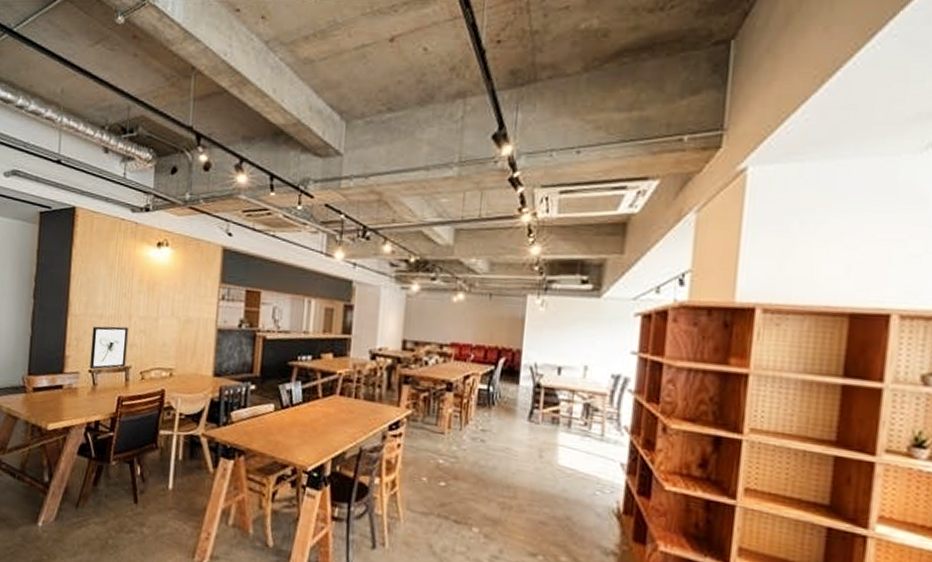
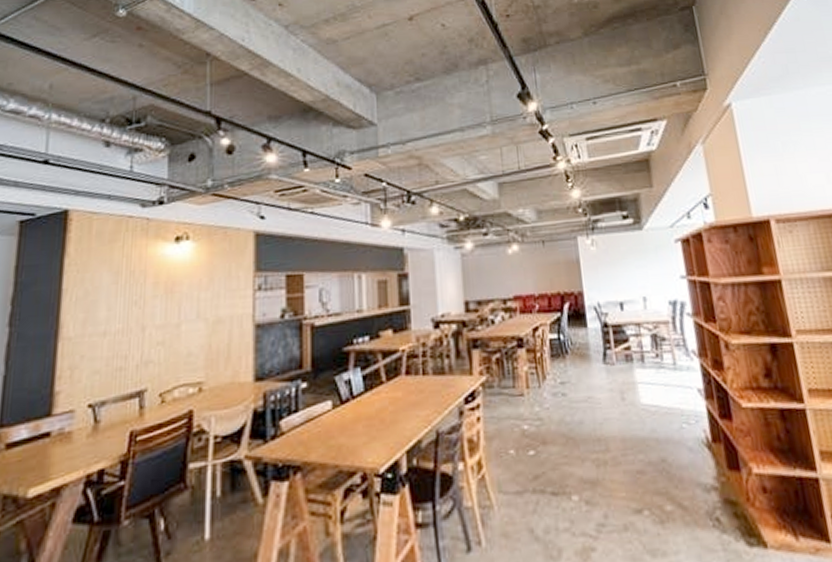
wall art: present [89,326,128,370] -> none [89,342,141,404]

